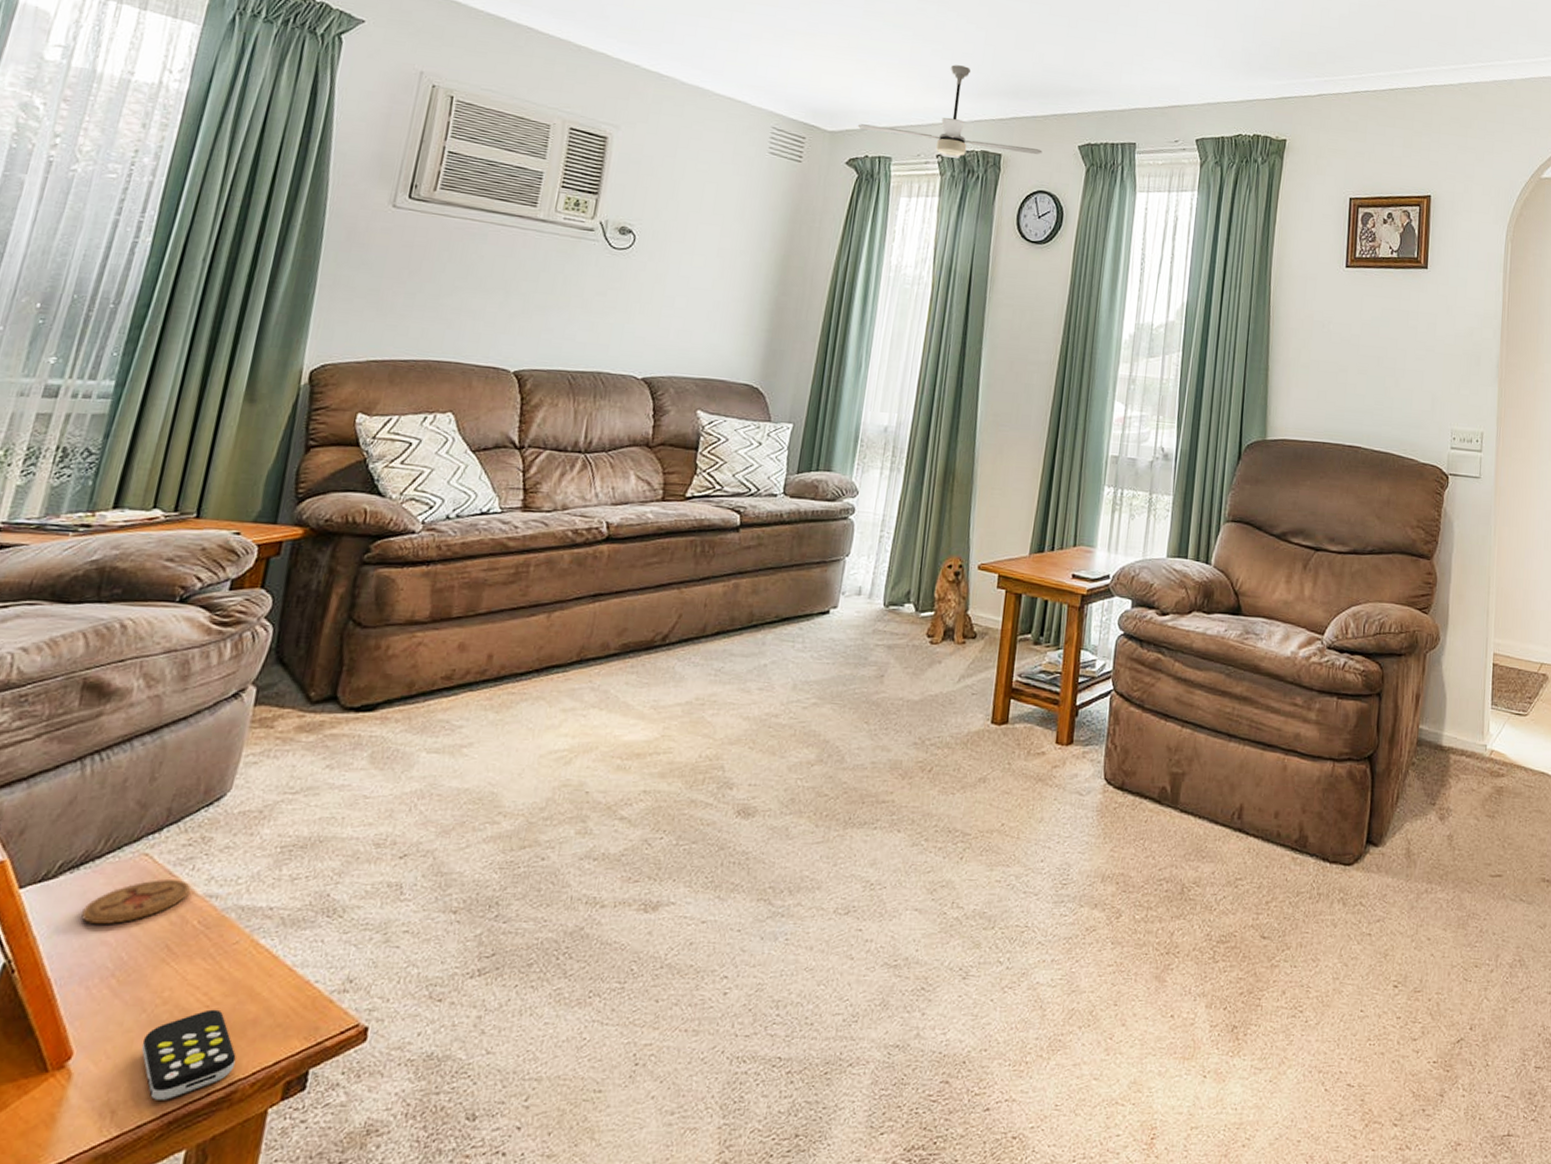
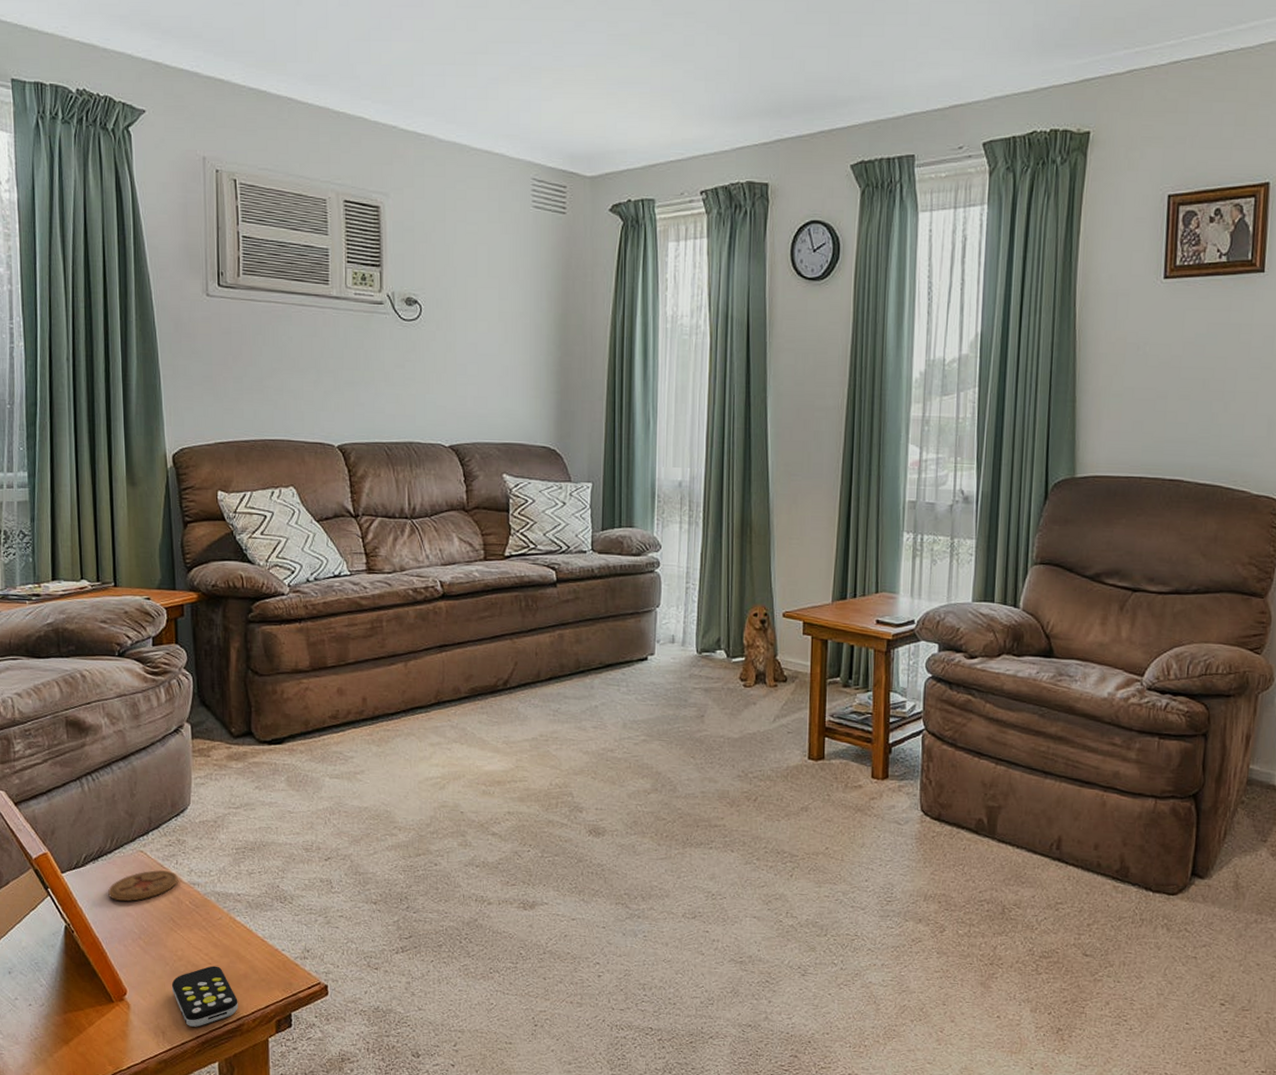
ceiling fan: present [857,64,1043,159] -> none [616,86,812,193]

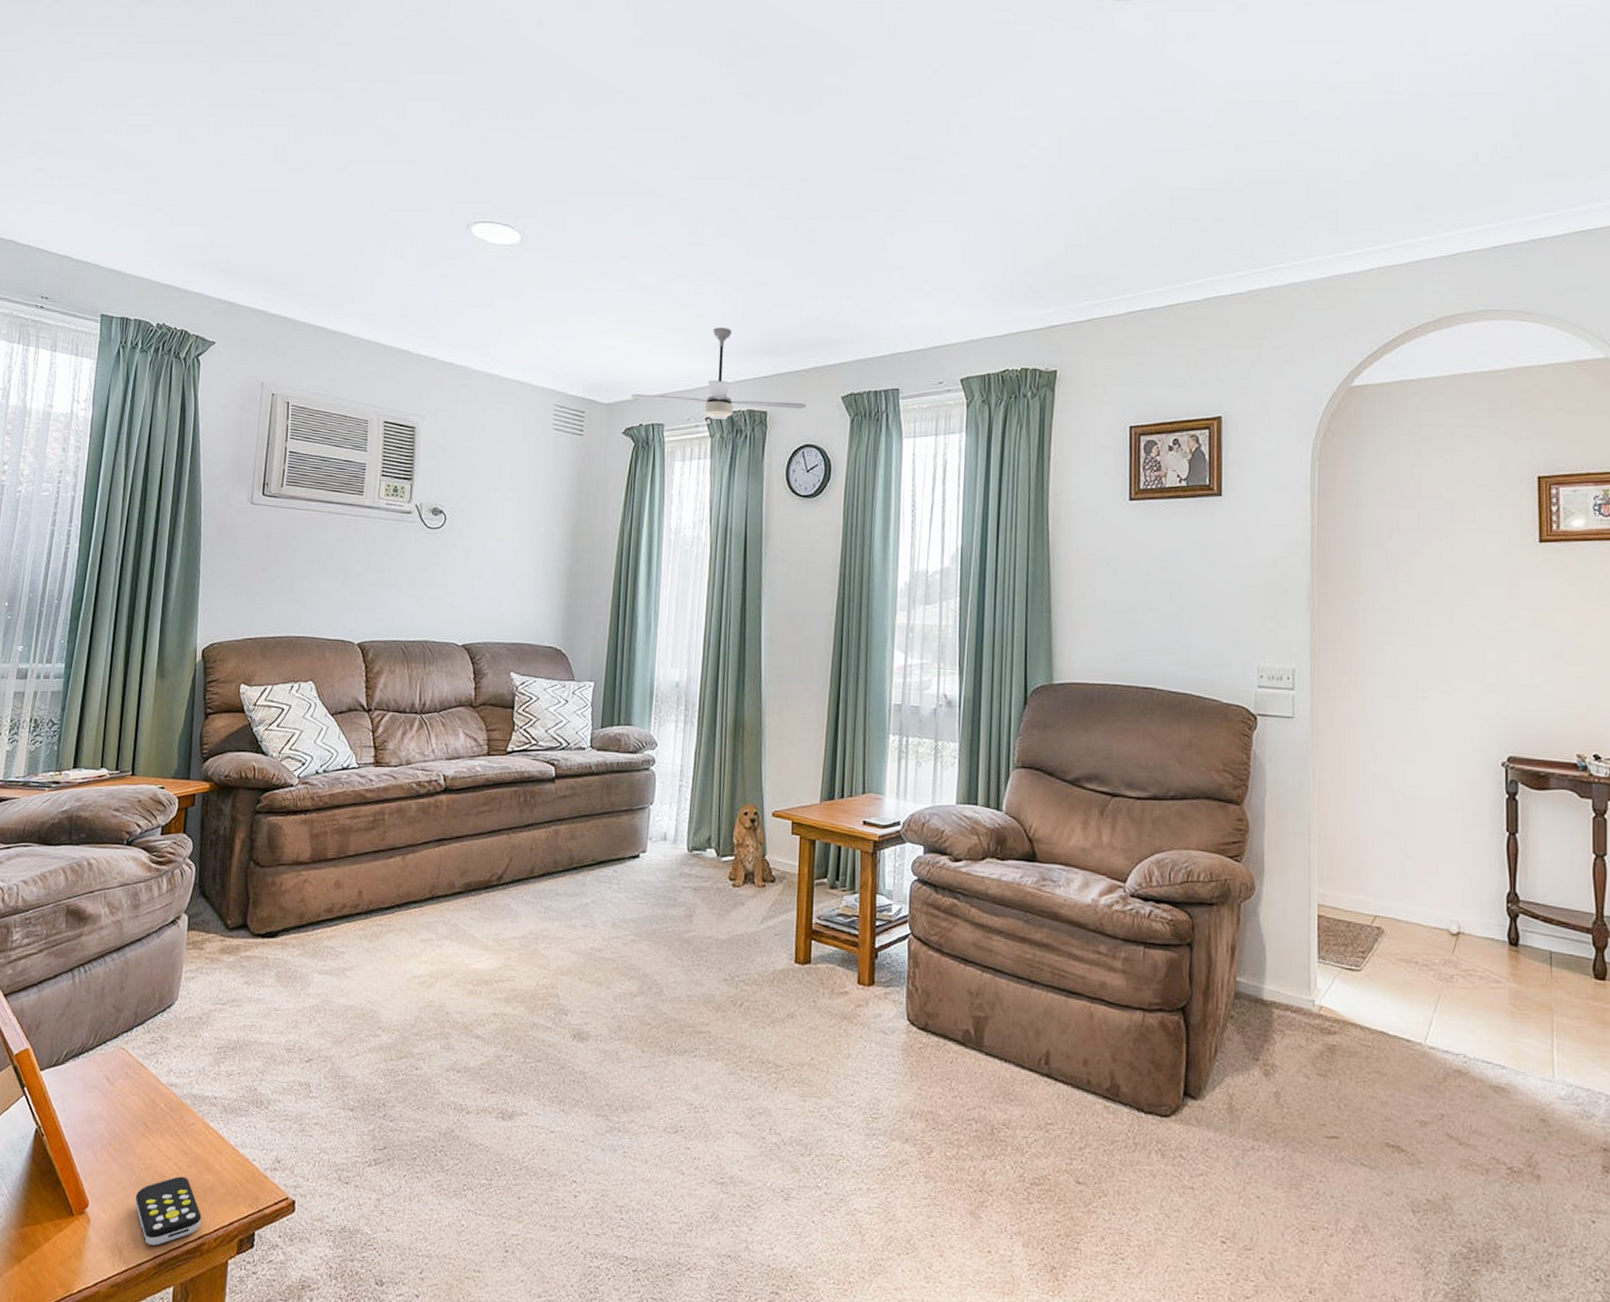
coaster: present [108,870,179,902] -> none [84,1069,157,1103]
ceiling fan: none [616,86,812,193] -> present [630,327,807,419]

